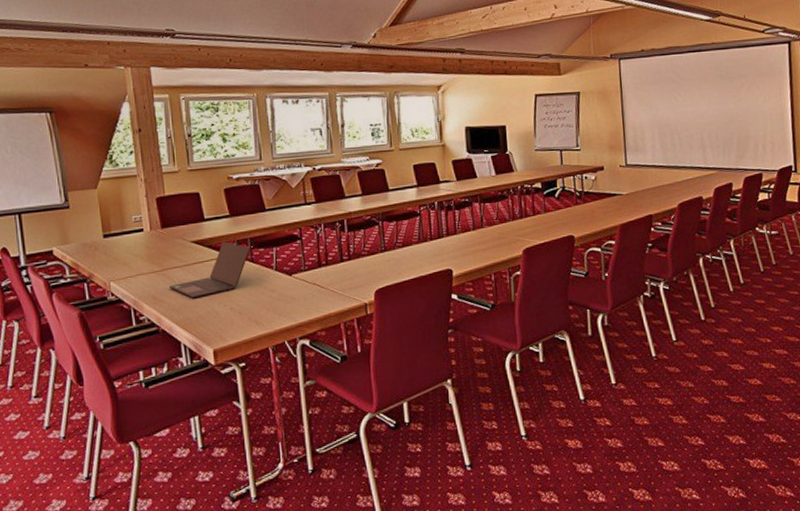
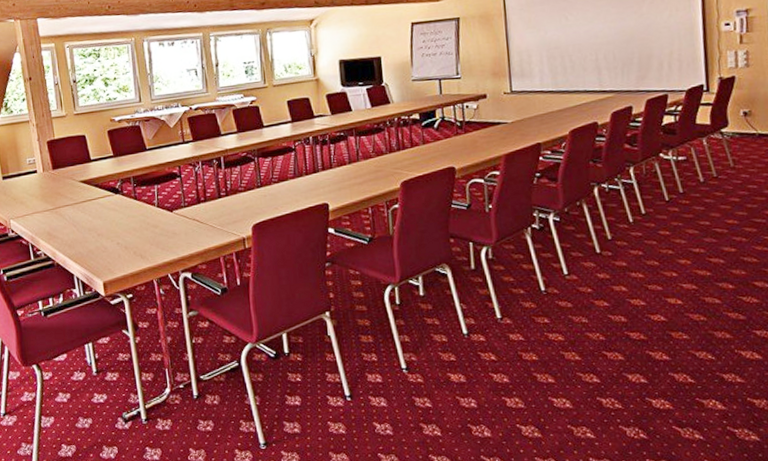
laptop: present [170,241,250,299] -> none [62,180,134,235]

